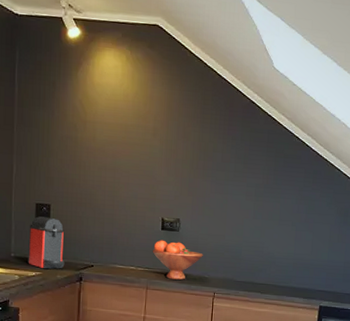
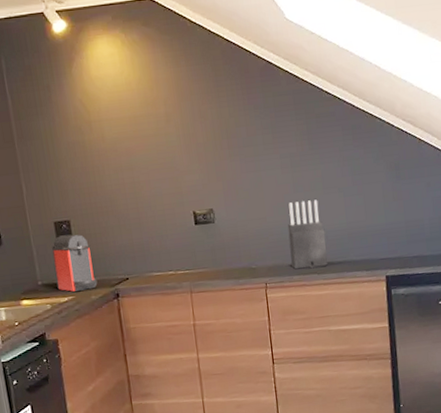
fruit bowl: present [152,240,203,280] -> none [189,234,246,278]
knife block: none [240,226,274,287] -> present [287,199,328,270]

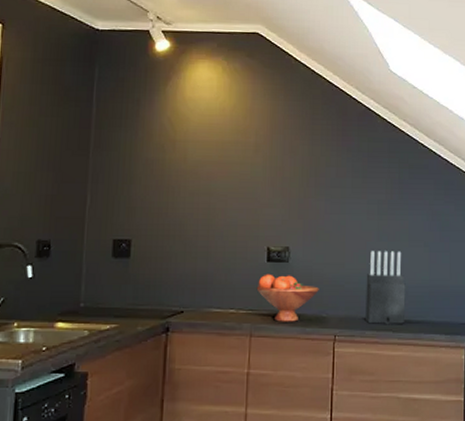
coffee maker: present [51,234,98,292] -> none [101,255,148,319]
fruit bowl: none [189,234,246,278] -> present [256,274,319,322]

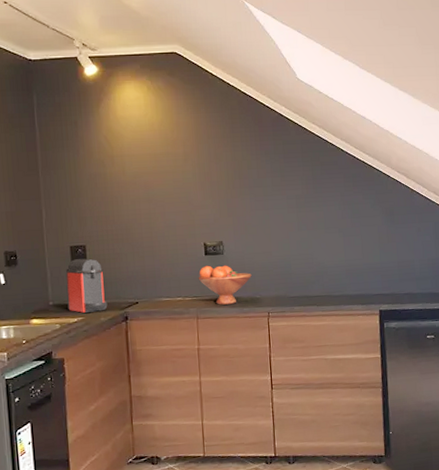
coffee maker: none [101,255,148,319] -> present [65,258,108,313]
knife block: present [366,251,406,324] -> none [291,238,327,301]

